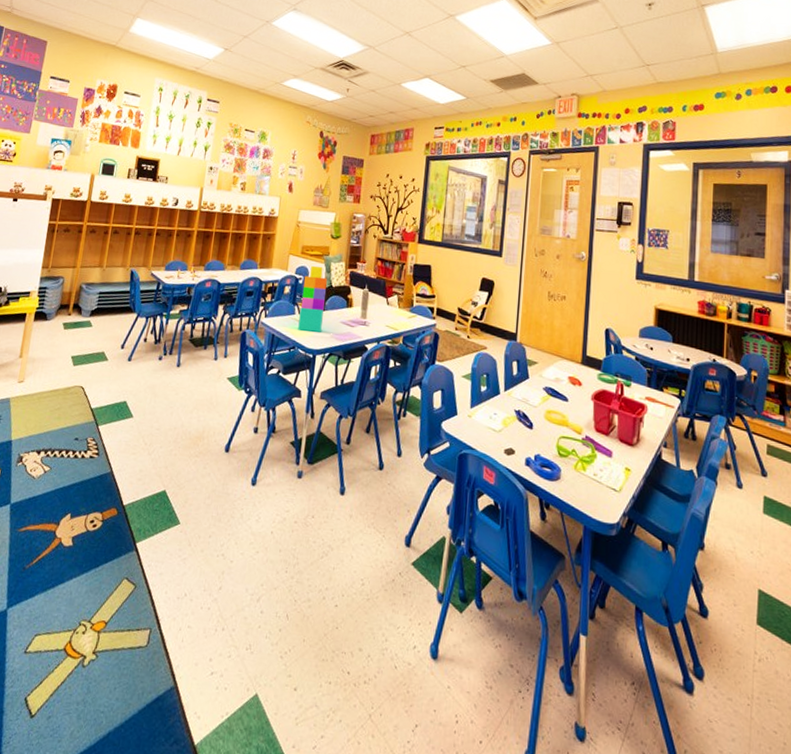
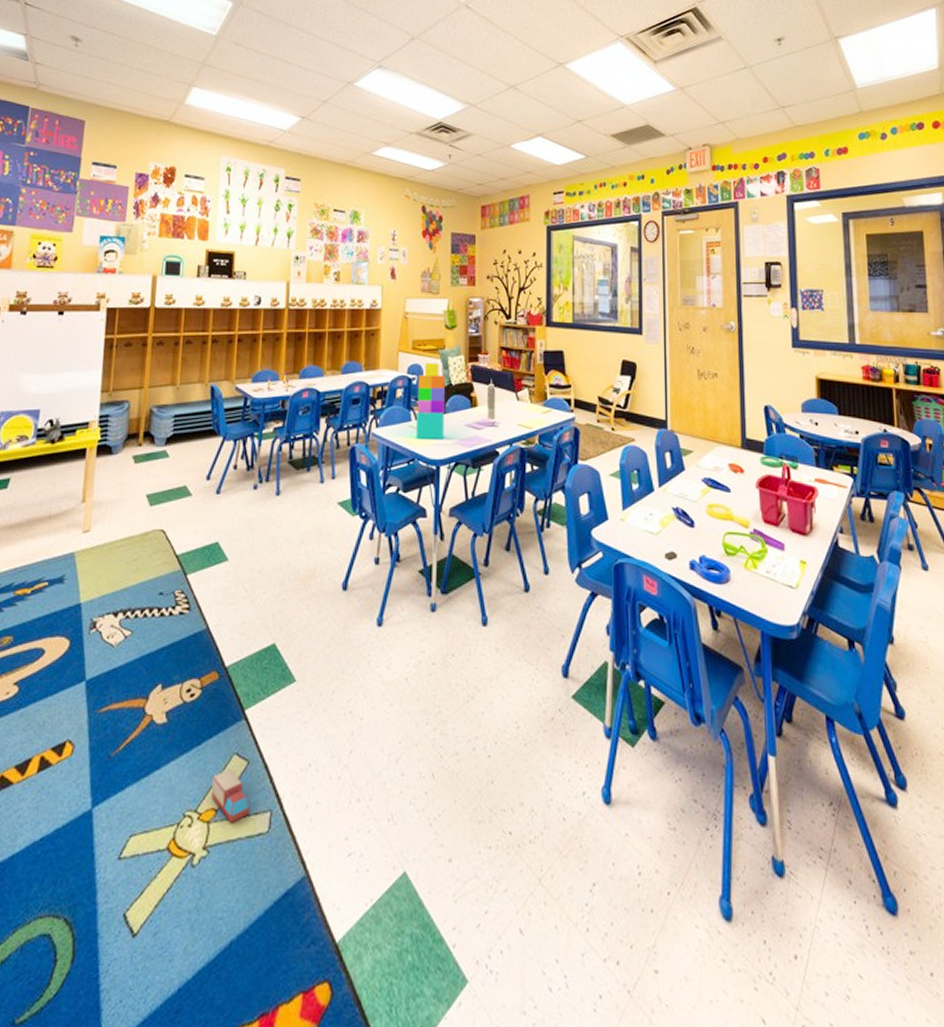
toy truck: none [103,589,134,635] -> present [211,768,250,823]

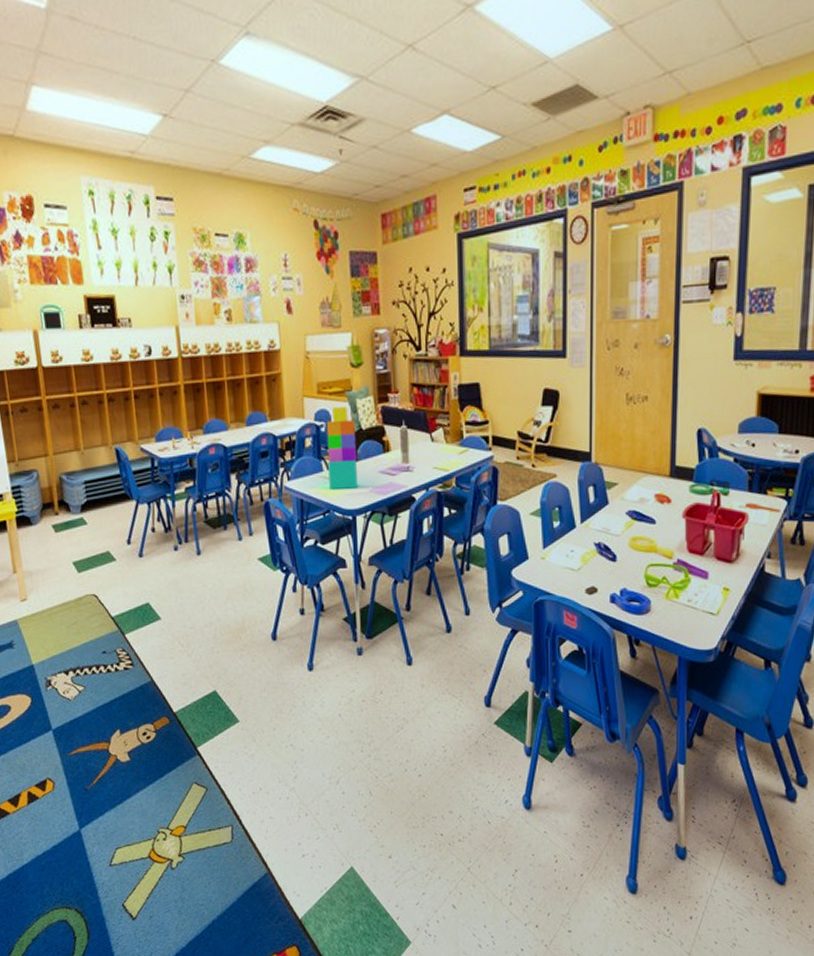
toy truck: present [211,768,250,823] -> none [178,794,214,836]

